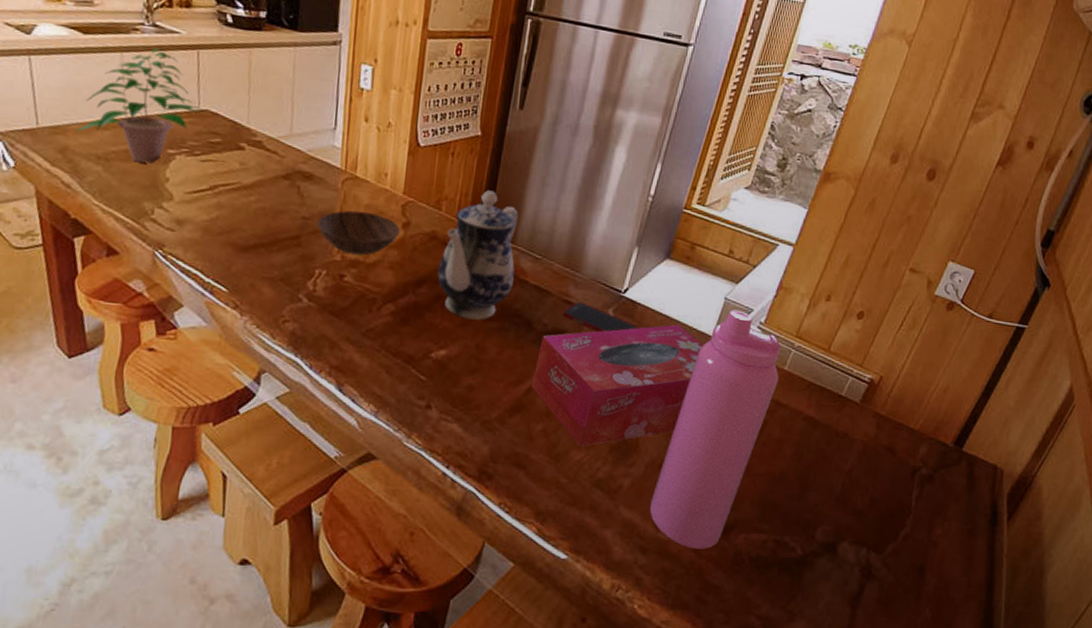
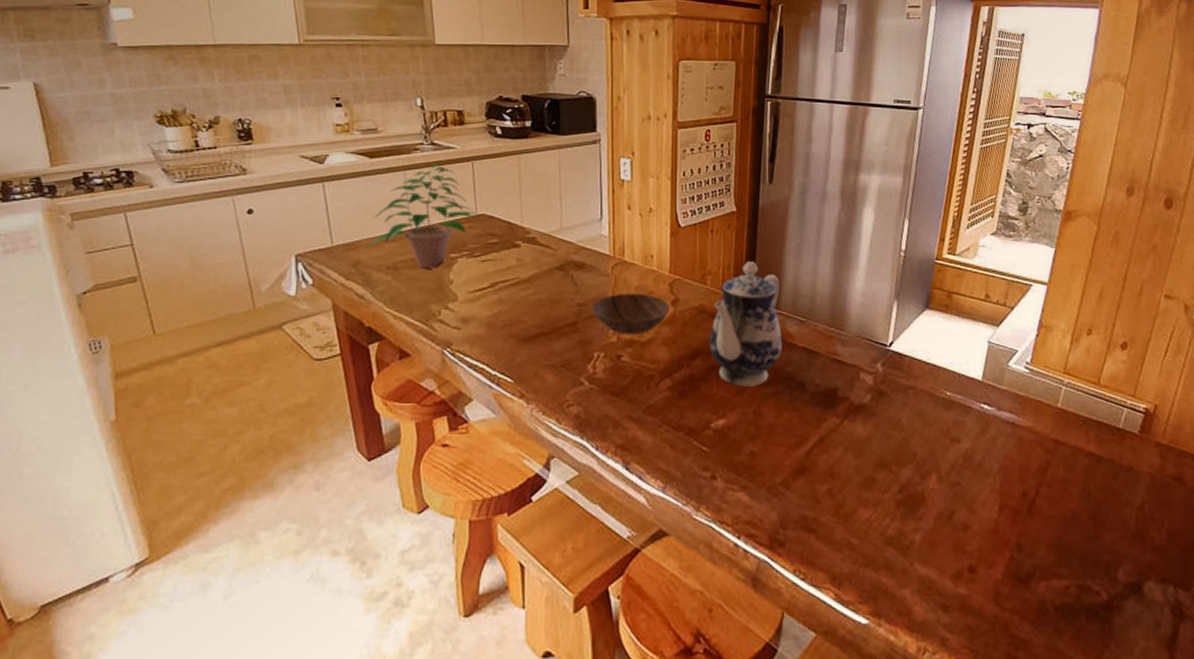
tissue box: present [531,324,704,447] -> none [811,372,975,504]
cell phone: present [562,301,640,333] -> none [833,359,909,388]
water bottle: present [650,309,781,549] -> none [945,352,1054,602]

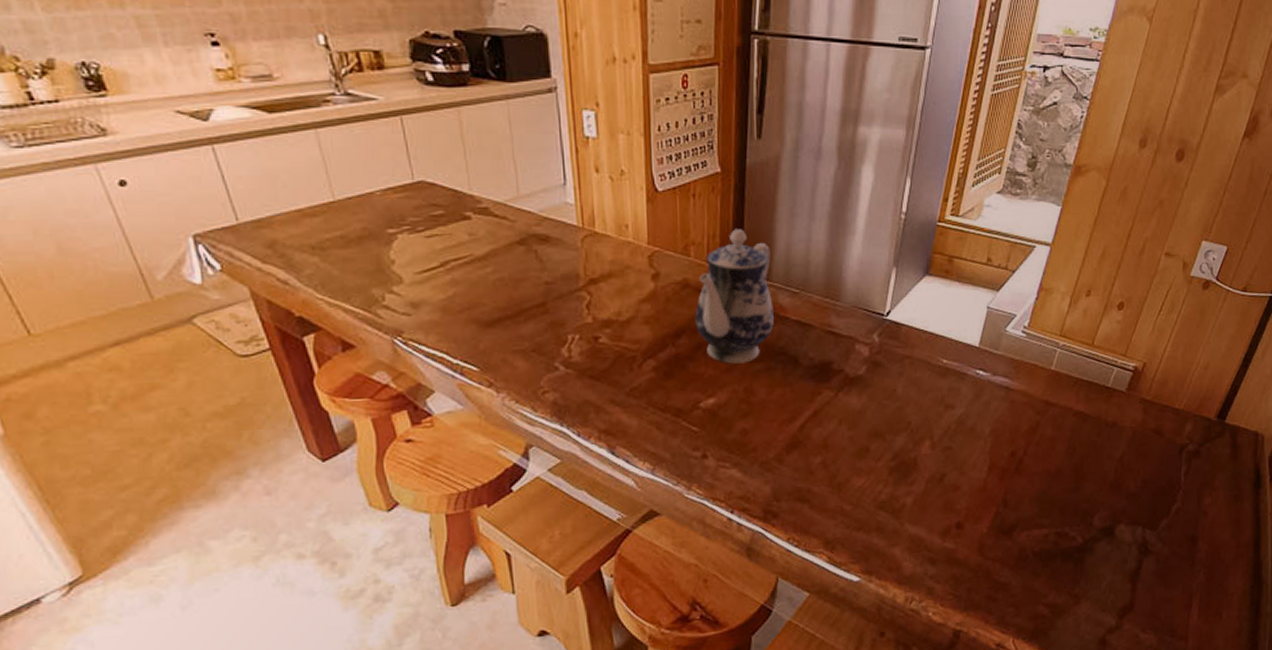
potted plant: present [366,163,479,269] -> none [280,118,417,248]
bowl: present [593,293,669,335] -> none [562,268,650,315]

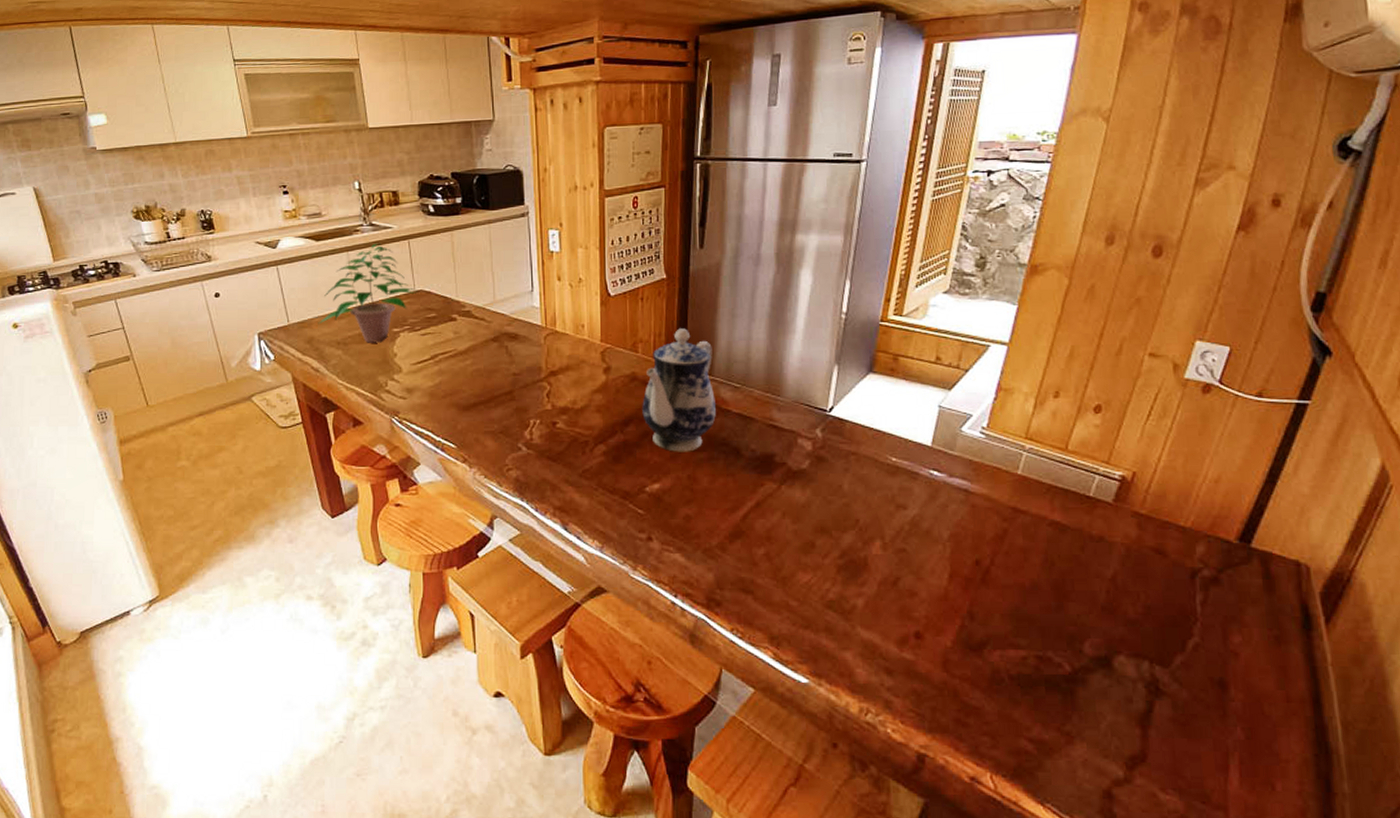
potted plant: none [280,118,417,248] -> present [318,243,418,343]

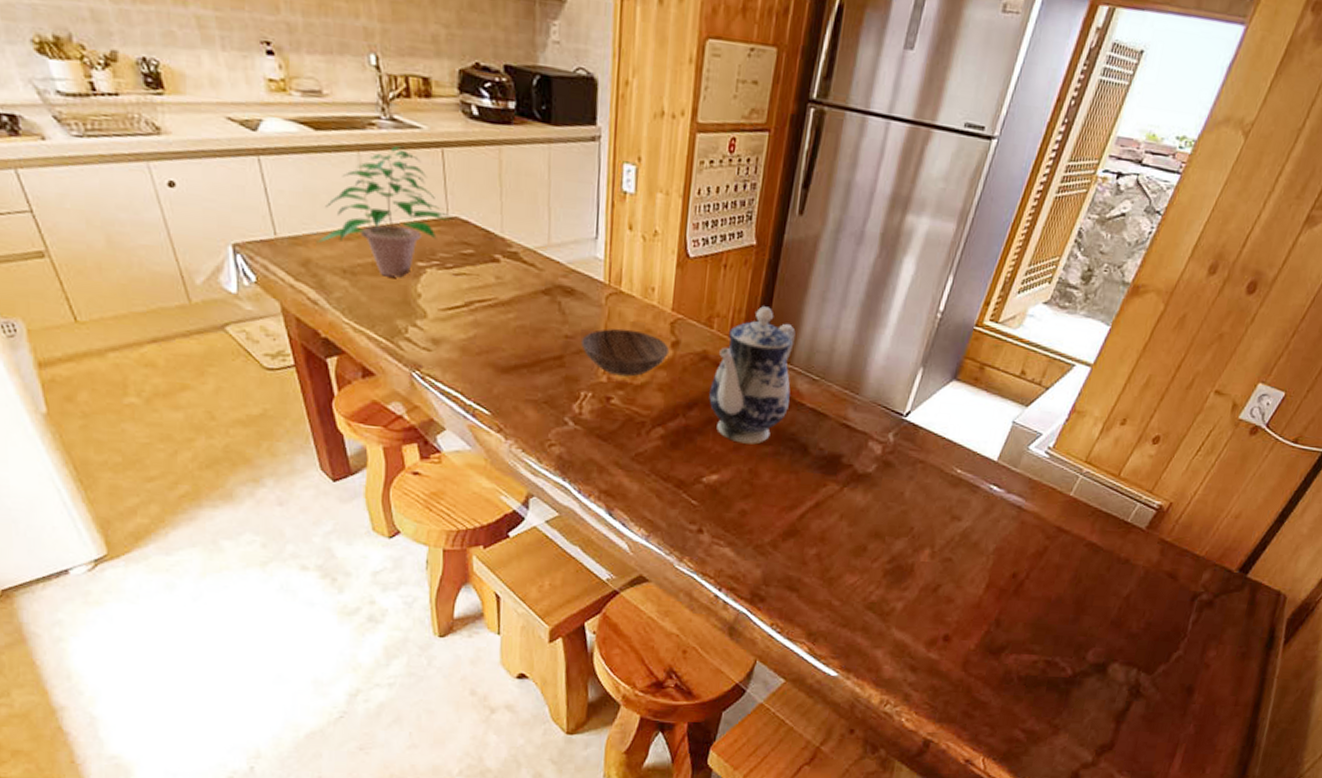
bowl: none [527,362,602,403] -> present [581,328,669,377]

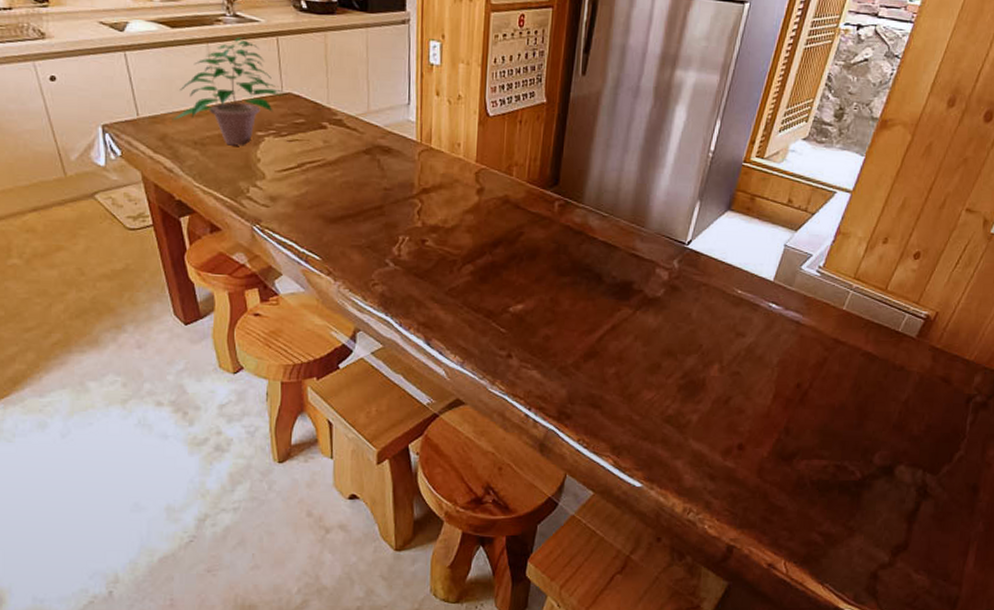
bowl: present [581,328,669,377] -> none [399,180,475,221]
teapot: present [709,306,796,444] -> none [512,154,585,276]

